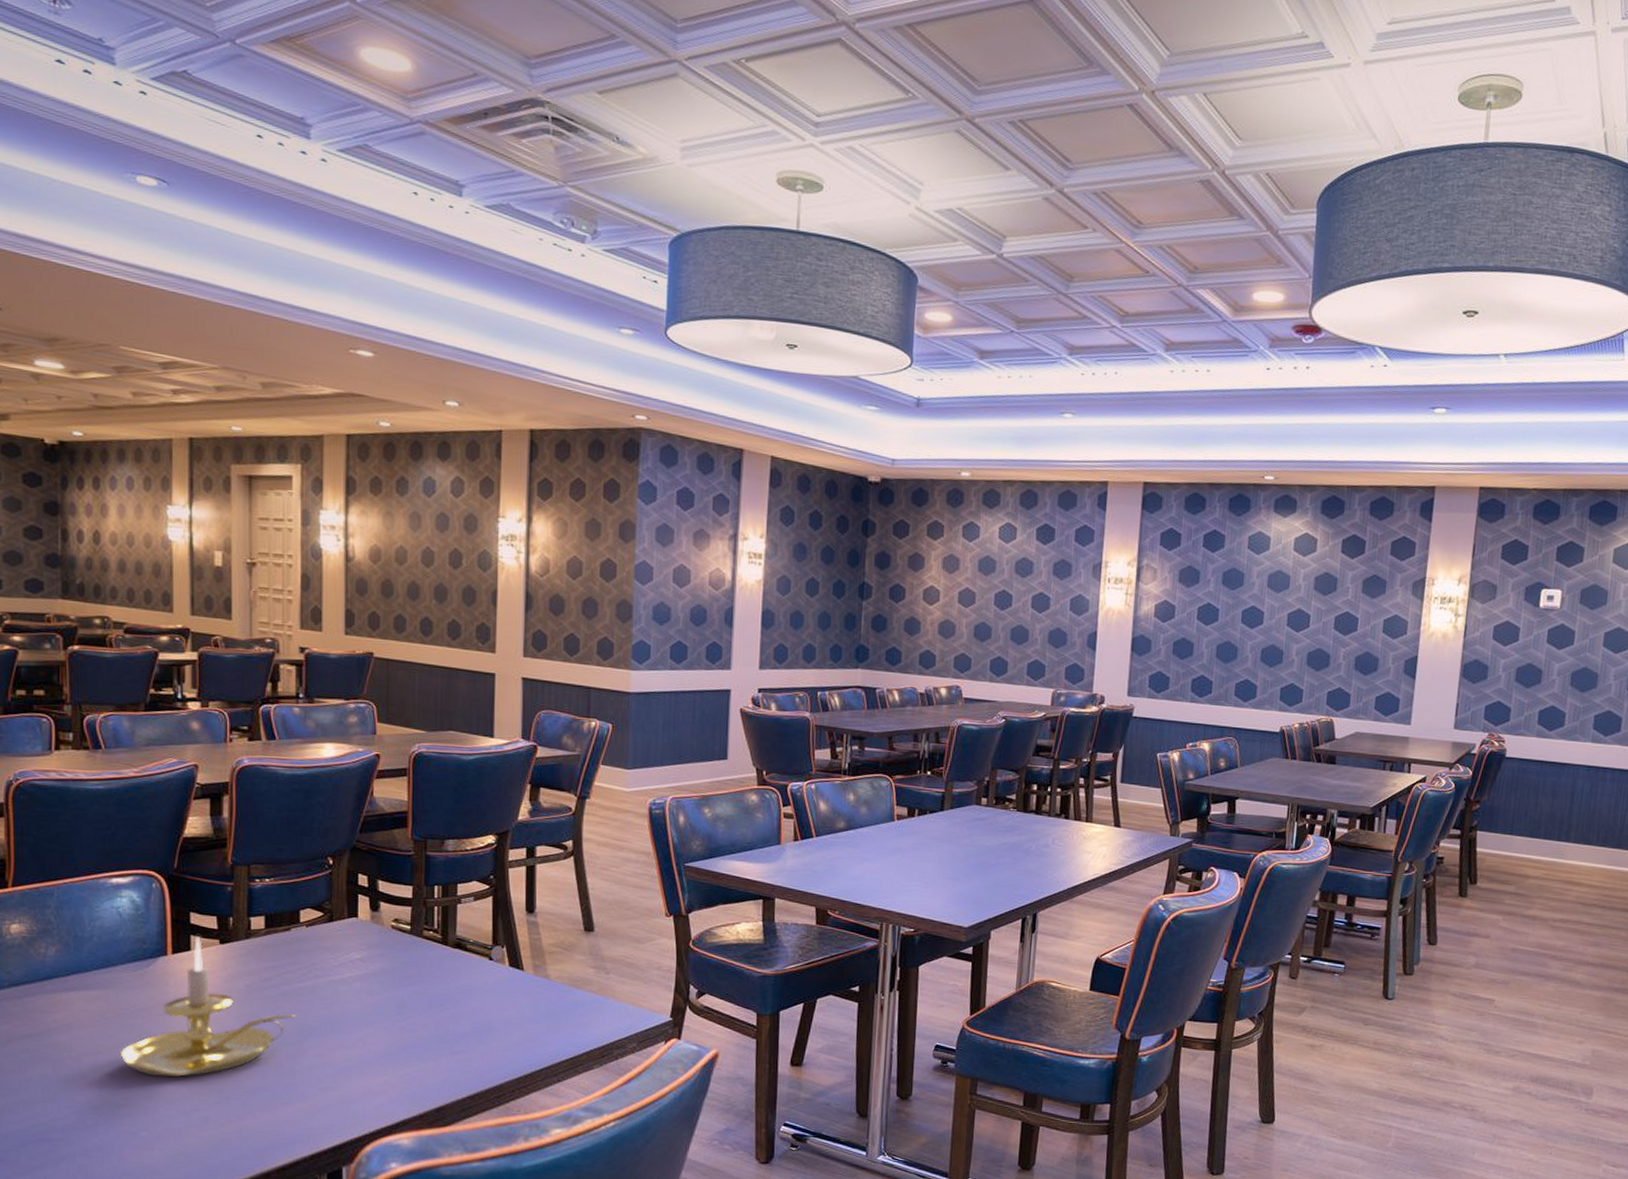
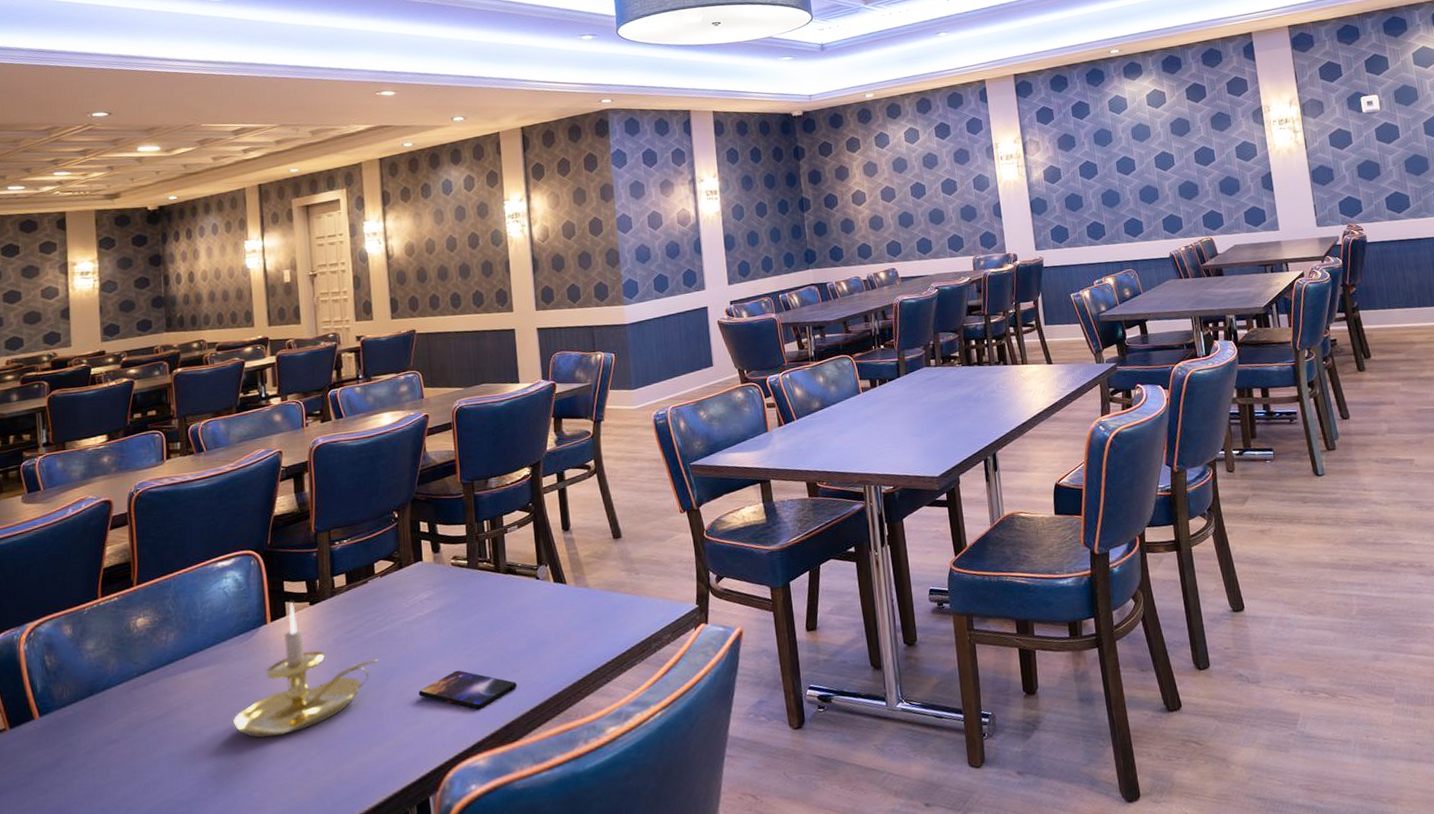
smartphone: none [339,1041,454,1086] -> present [418,670,517,710]

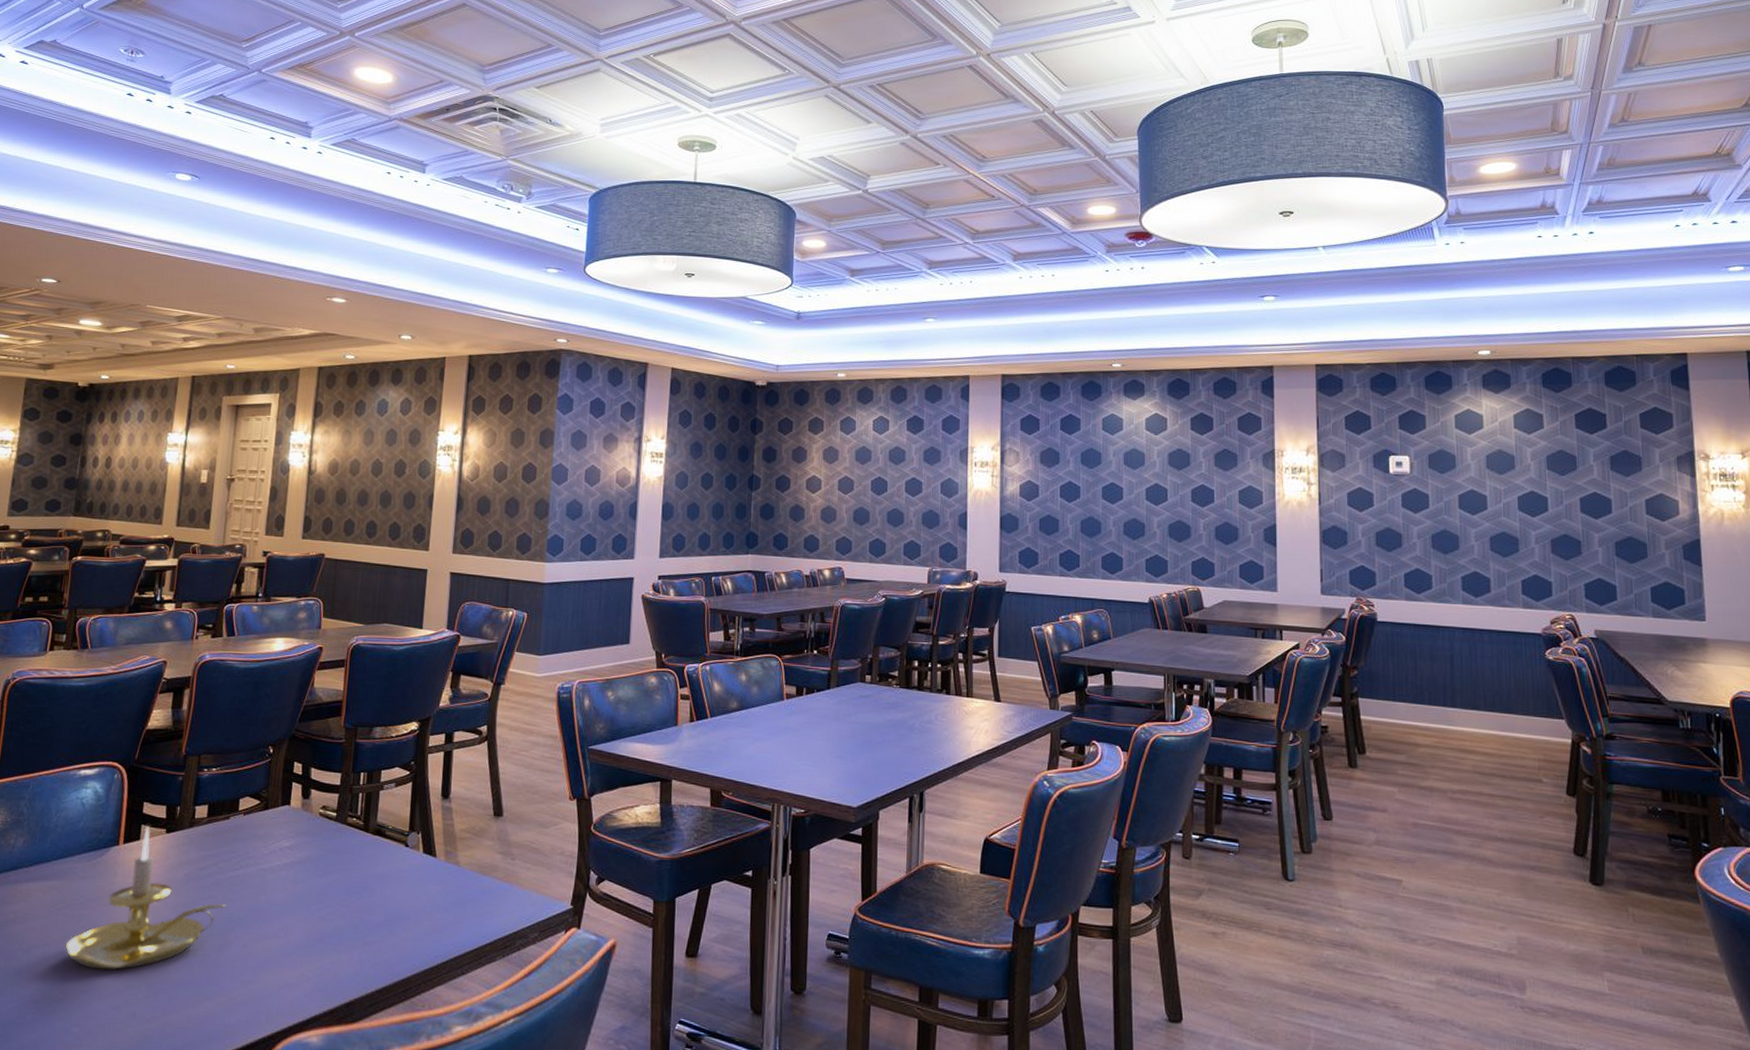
smartphone: present [418,670,517,710] -> none [261,932,366,980]

